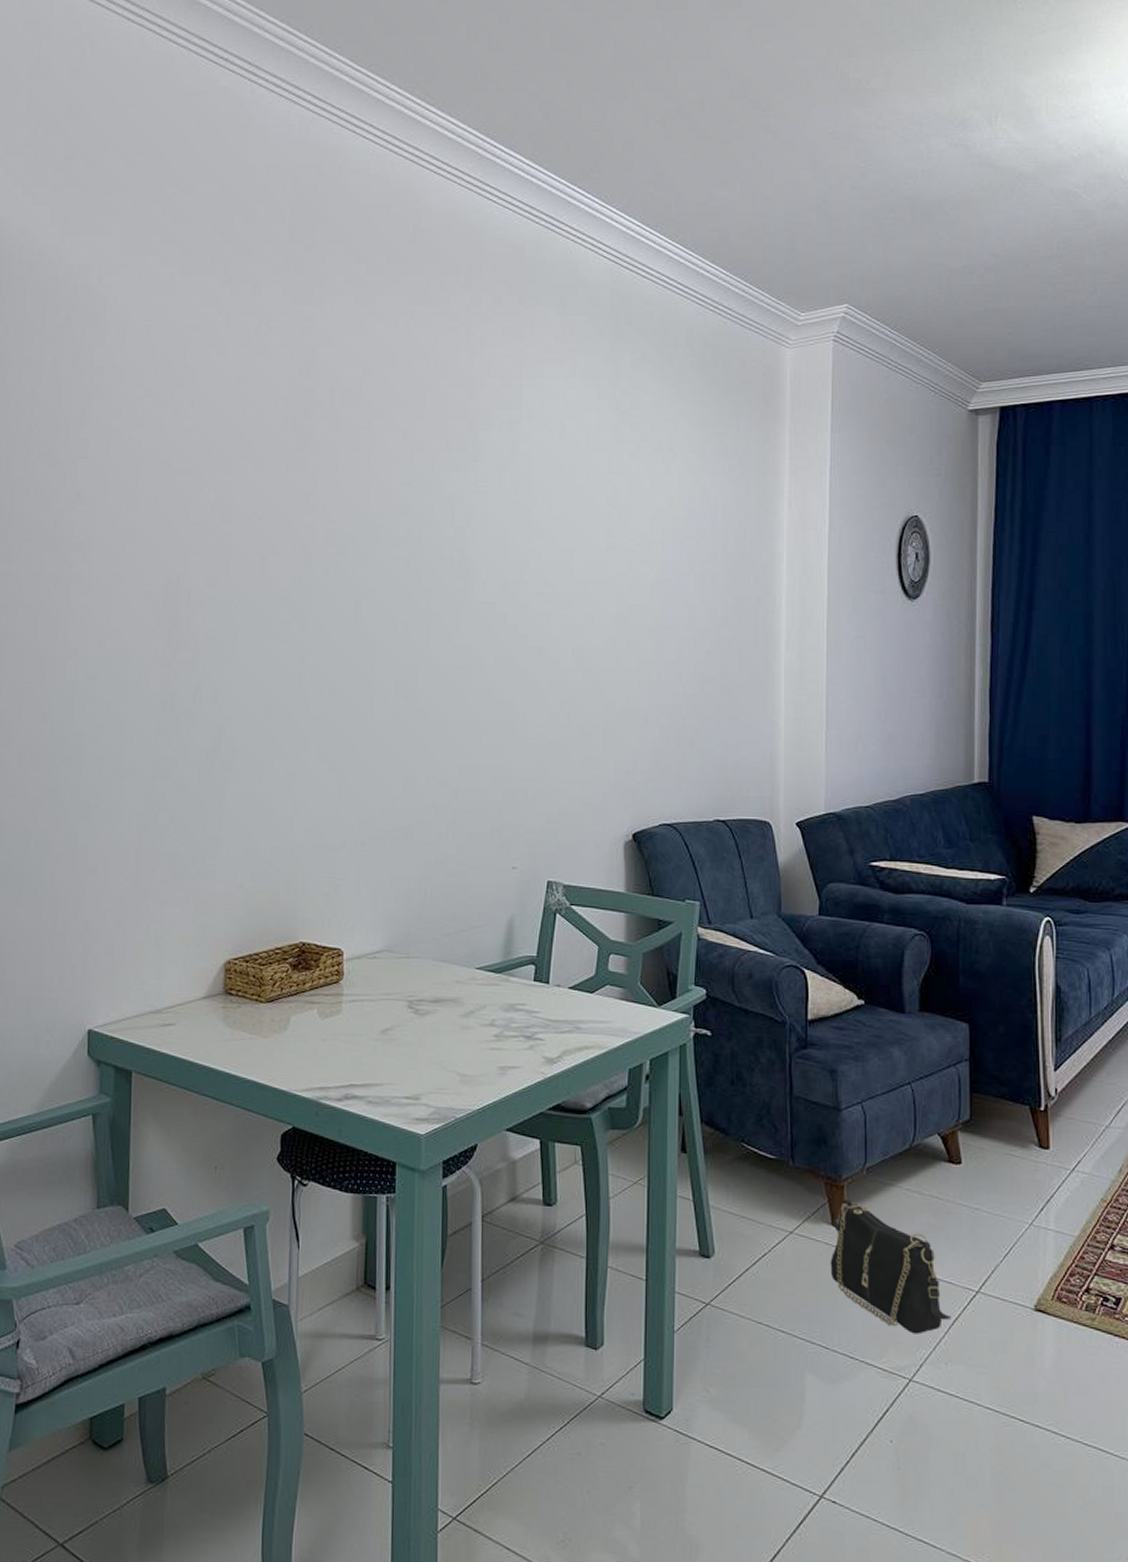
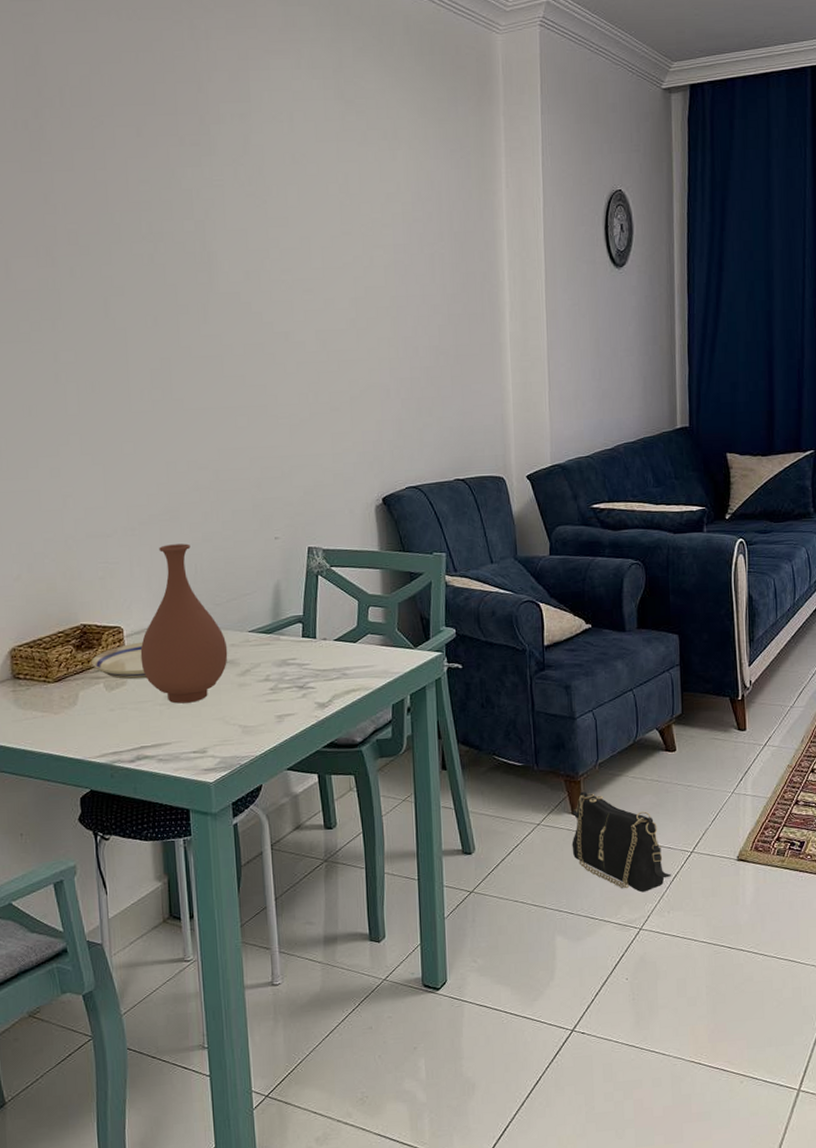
plate: none [306,968,364,1009] -> present [91,642,147,680]
vase: none [358,864,452,1042] -> present [140,543,228,704]

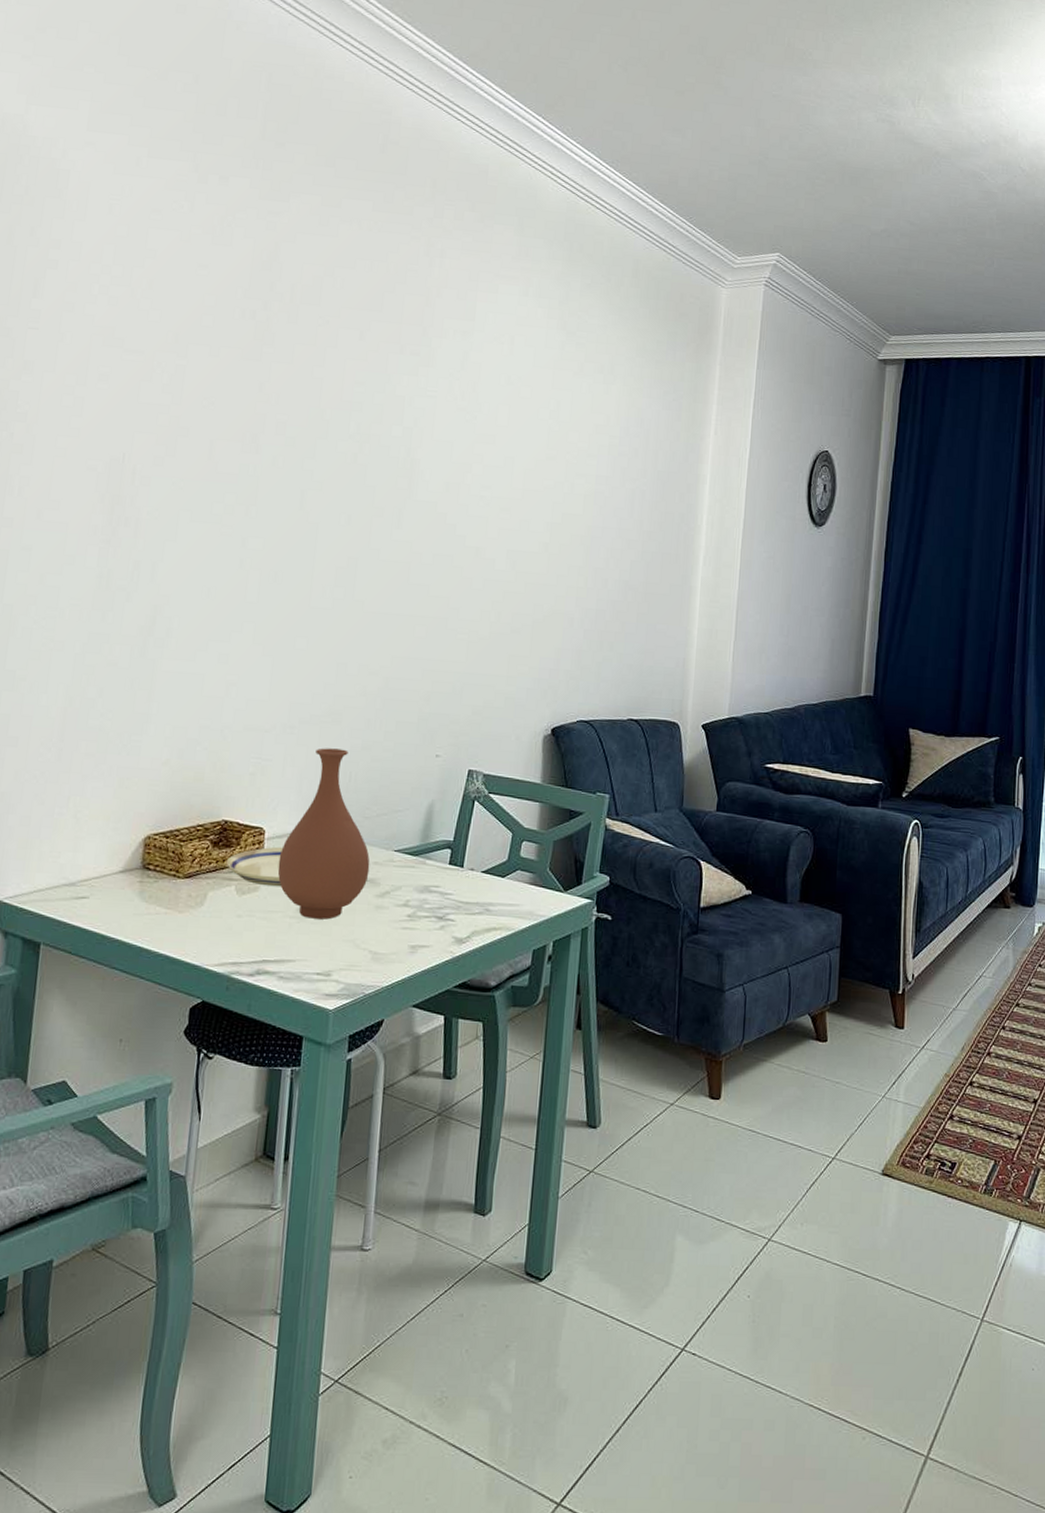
handbag: present [572,791,672,893] -> none [704,1073,810,1198]

